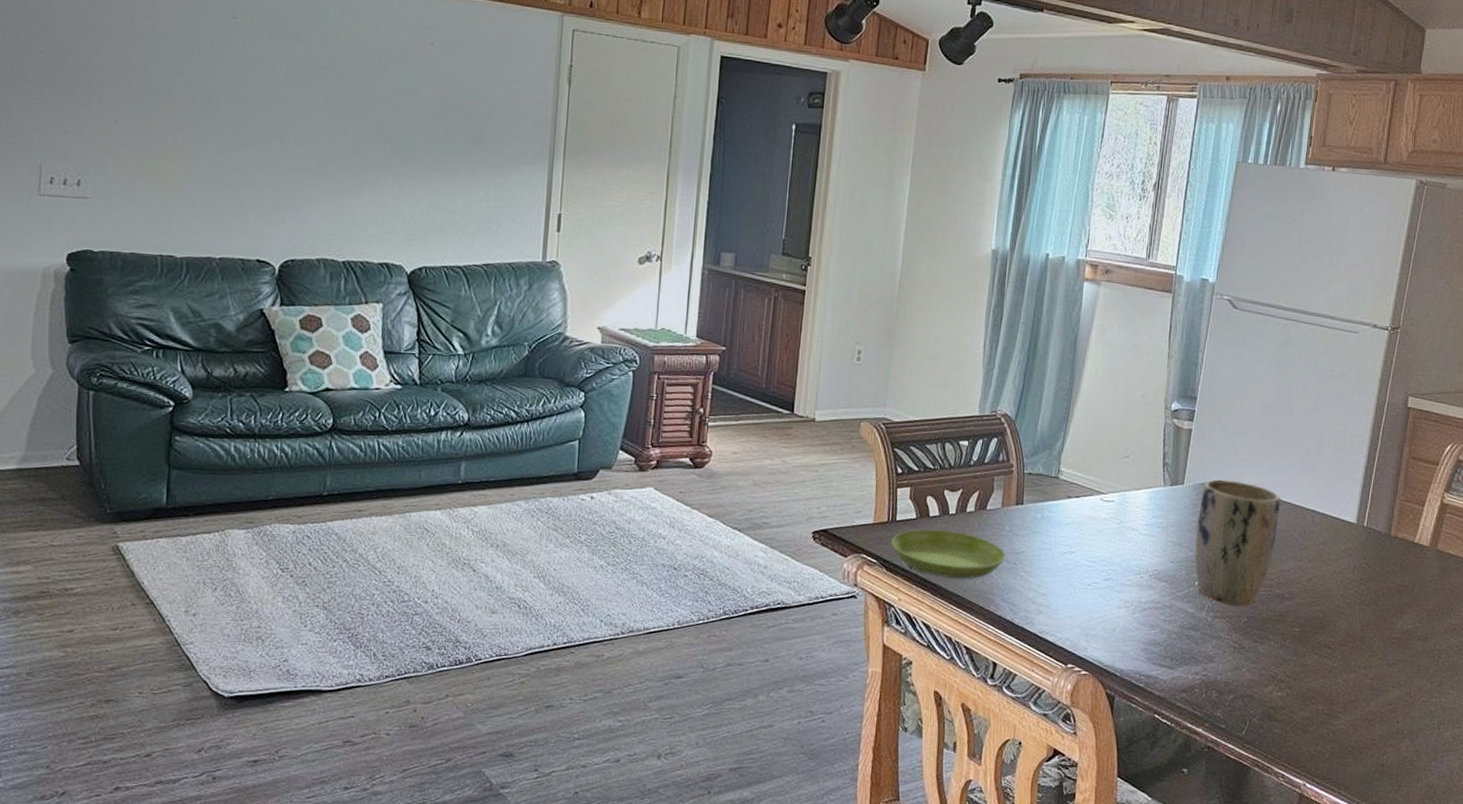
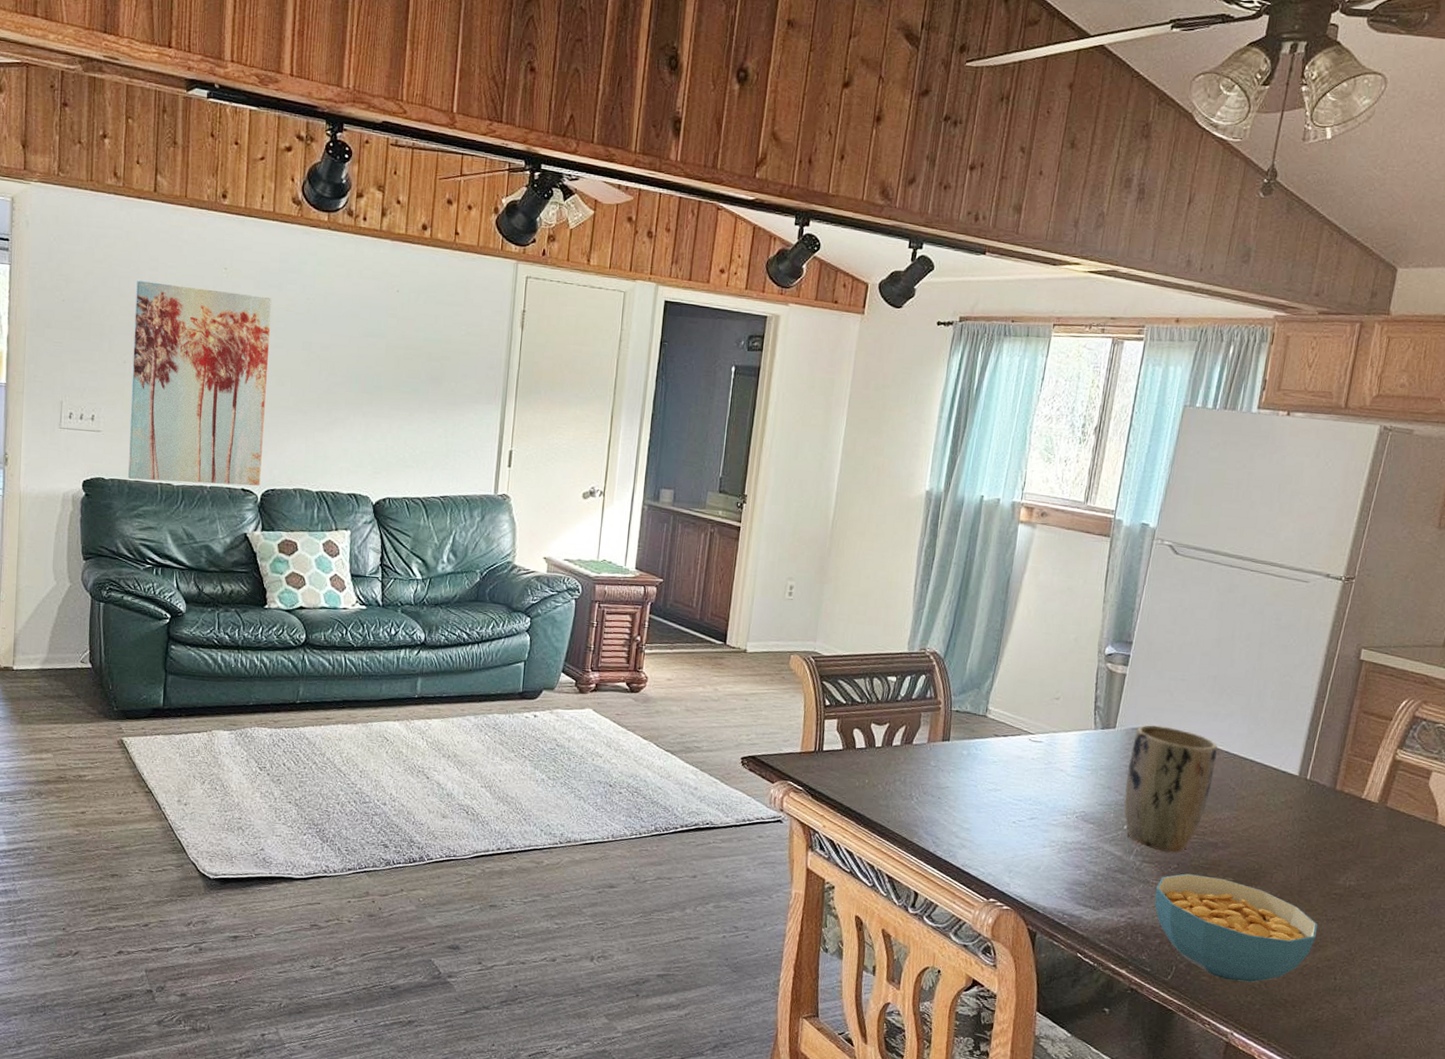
wall art: none [122,29,290,257] -> present [128,279,273,486]
saucer: present [891,529,1006,579] -> none [817,760,931,810]
cereal bowl: none [1227,627,1379,732] -> present [1154,873,1318,982]

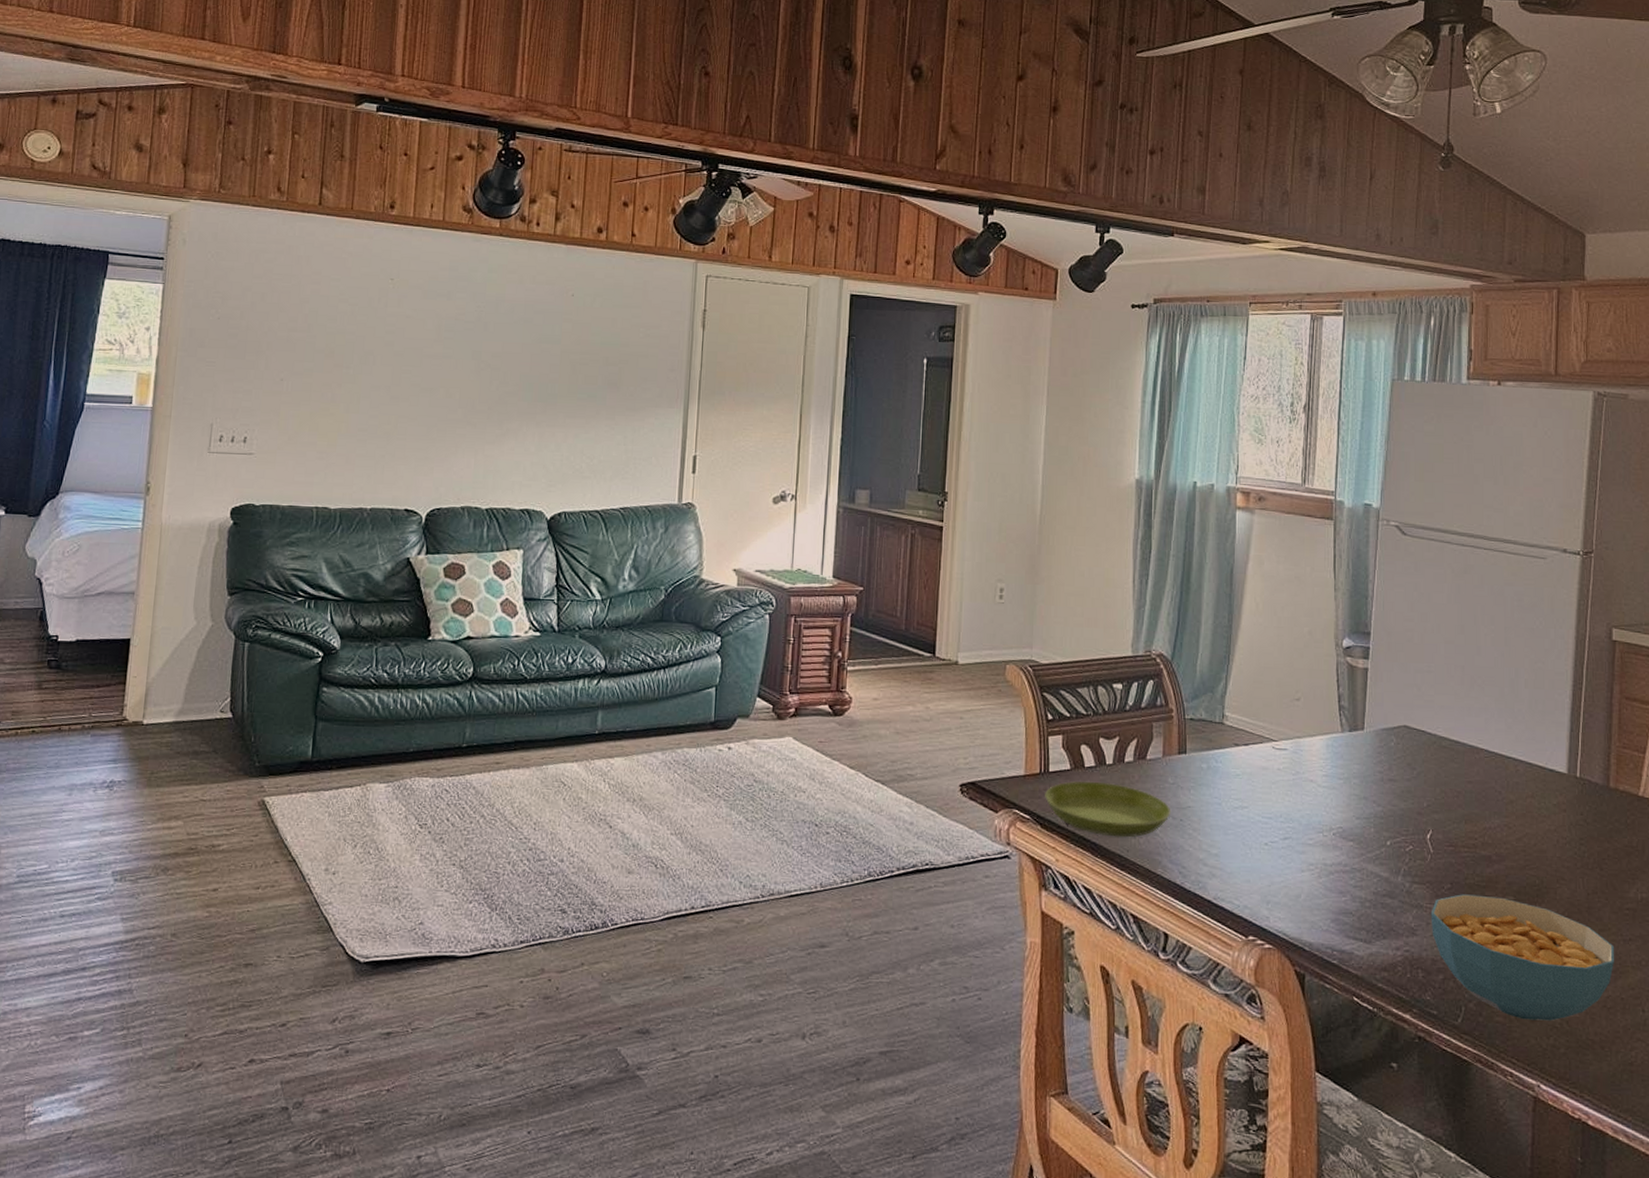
wall art: present [128,279,273,486] -> none [281,294,441,506]
saucer: none [817,760,931,810] -> present [1045,781,1171,838]
plant pot: present [1124,725,1218,853] -> none [1383,724,1477,870]

